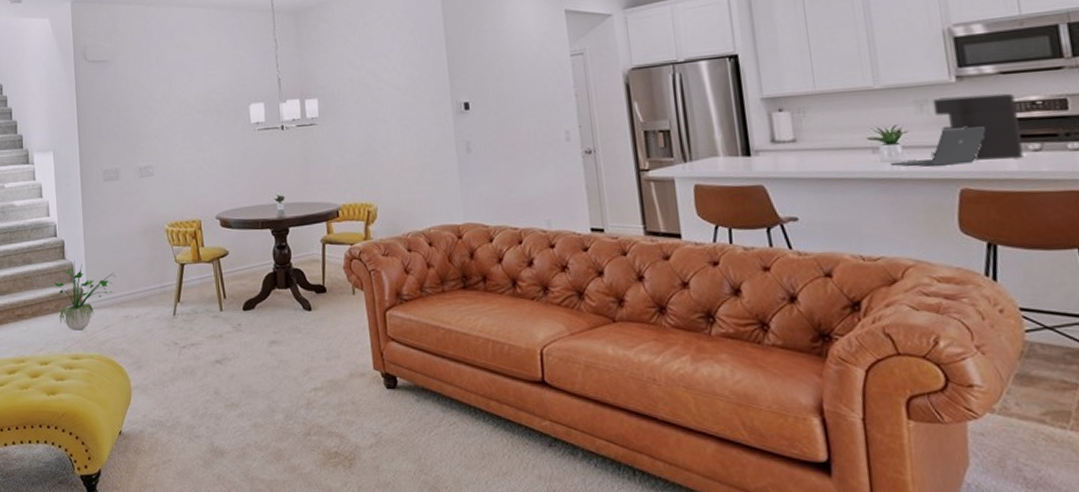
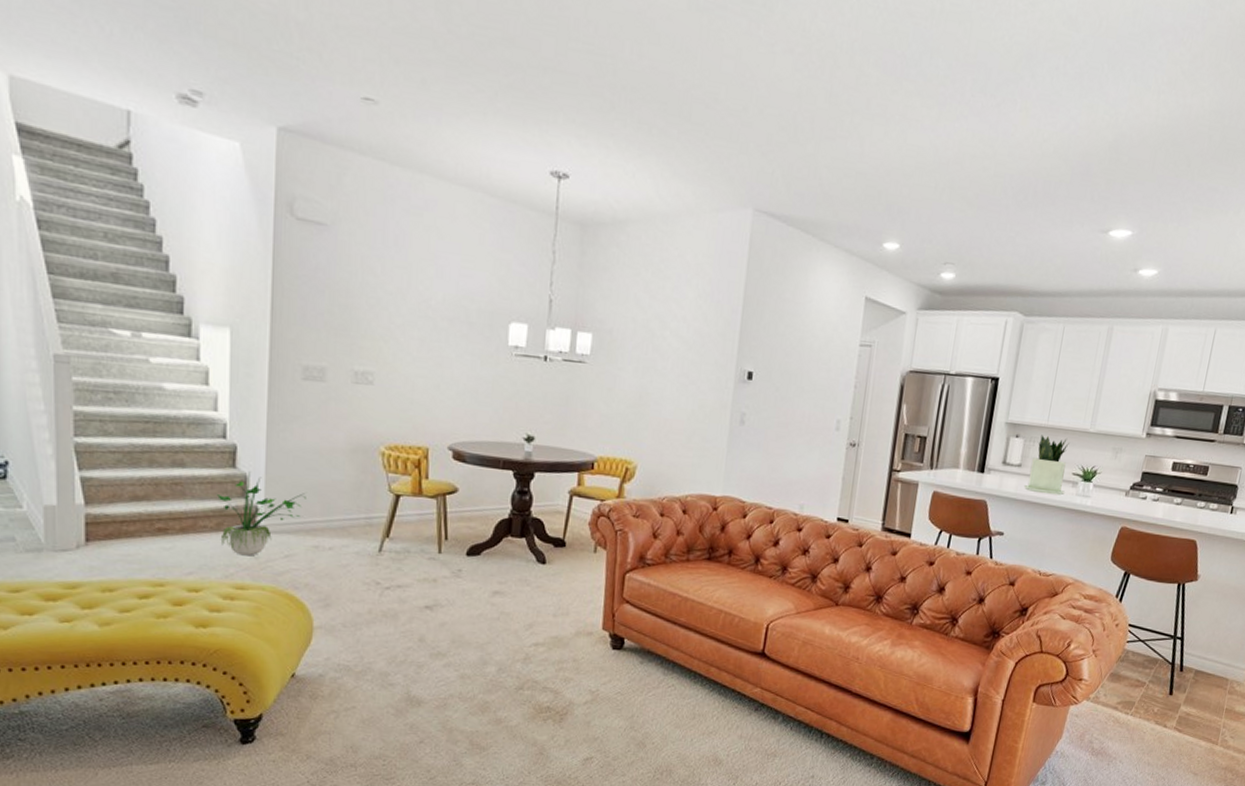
planter: none [806,100,864,167] -> present [1023,435,1070,495]
laptop: present [889,126,987,168] -> none [1081,476,1153,507]
coffee maker: present [930,93,1023,162] -> none [1110,449,1178,509]

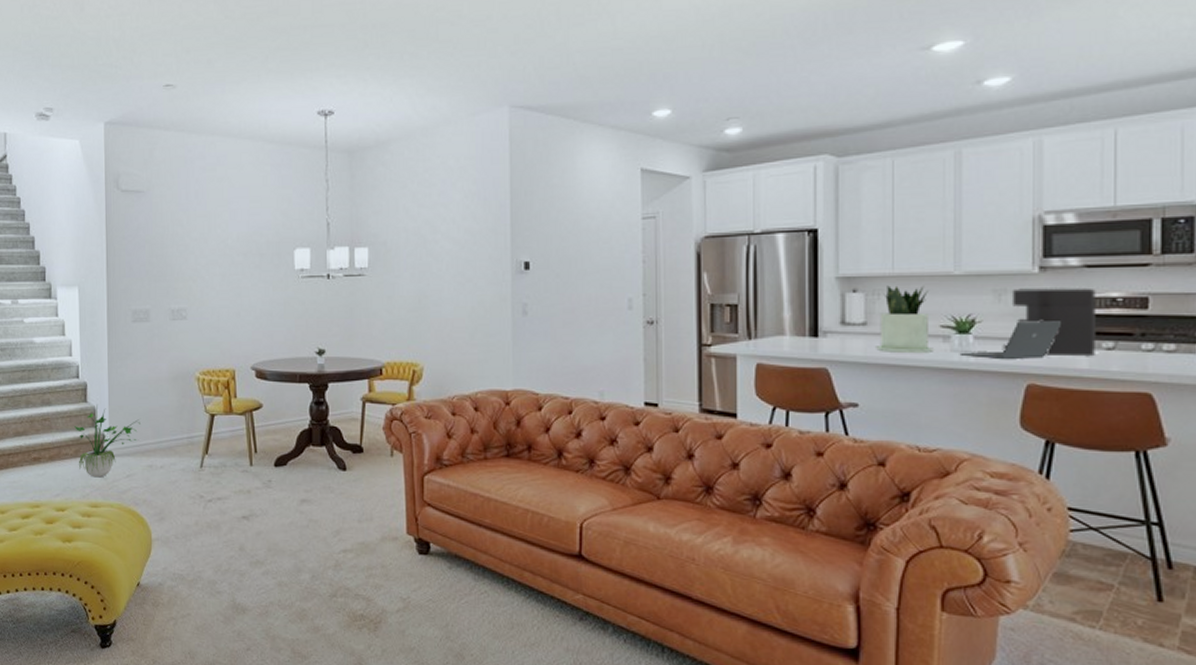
laptop: none [1081,476,1153,507] -> present [959,321,1063,360]
coffee maker: none [1110,449,1178,509] -> present [1002,287,1096,357]

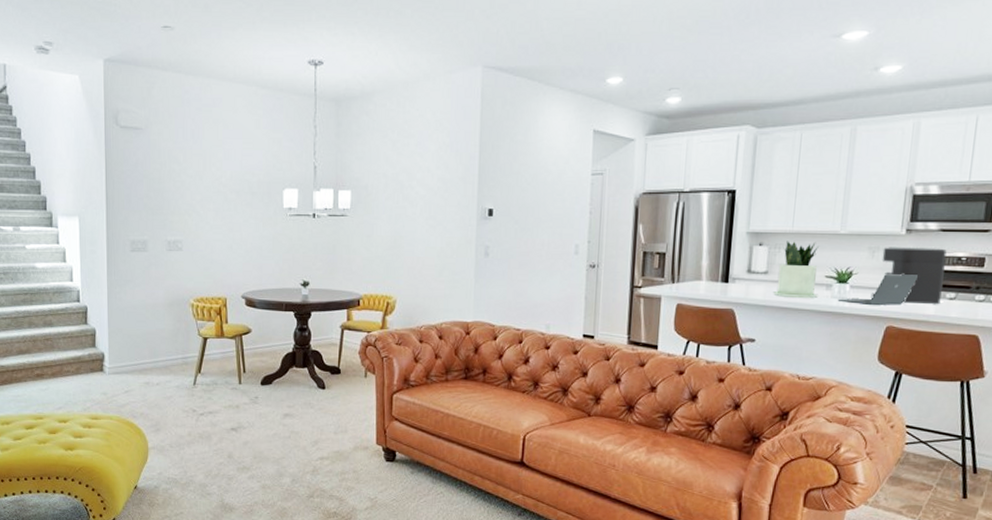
potted plant: present [73,404,140,478] -> none [75,326,138,393]

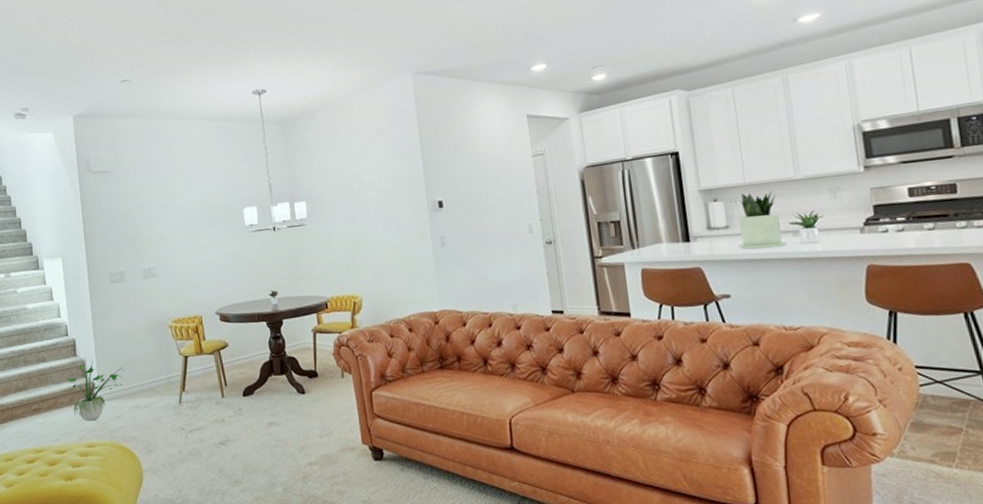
potted plant: none [75,326,138,393] -> present [66,357,124,421]
laptop: present [837,274,919,306] -> none [808,209,889,247]
coffee maker: present [870,247,947,305] -> none [842,180,920,241]

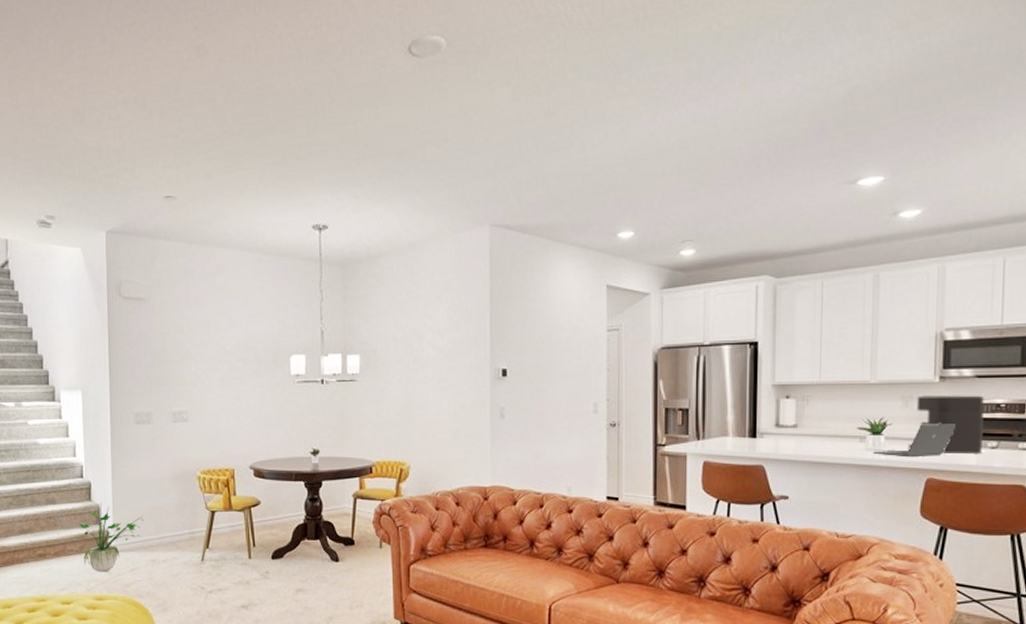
planter: present [737,190,787,250] -> none [803,392,852,452]
laptop: none [808,209,889,247] -> present [872,424,957,458]
coffee maker: none [842,180,920,241] -> present [907,395,984,455]

